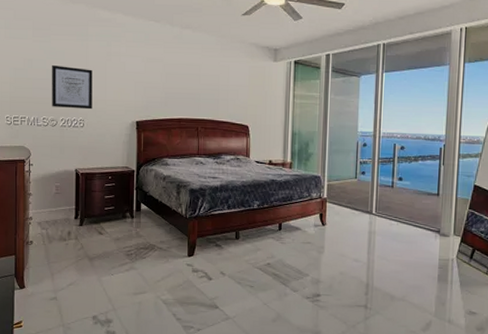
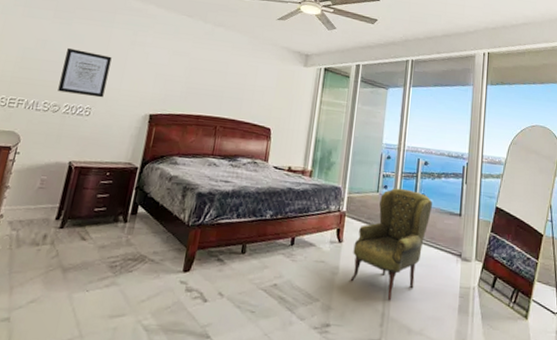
armchair: none [335,173,410,274] -> present [350,188,432,301]

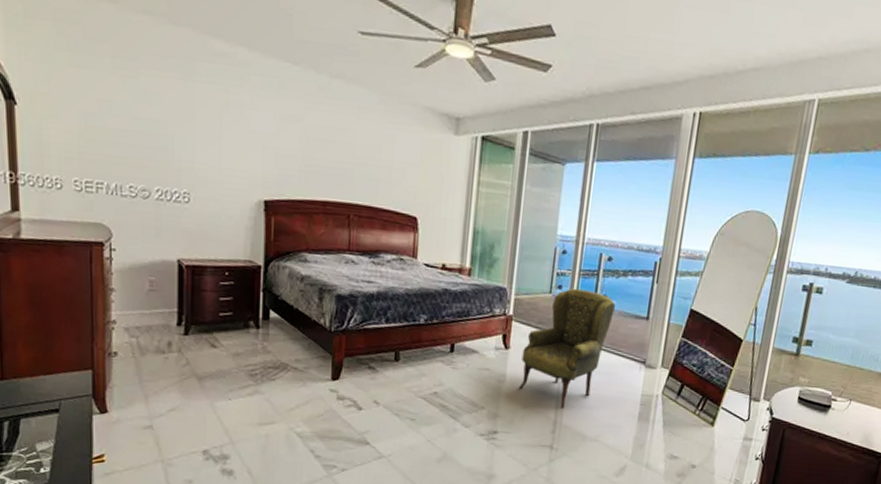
wall art: present [57,47,112,98] -> none [142,111,202,180]

